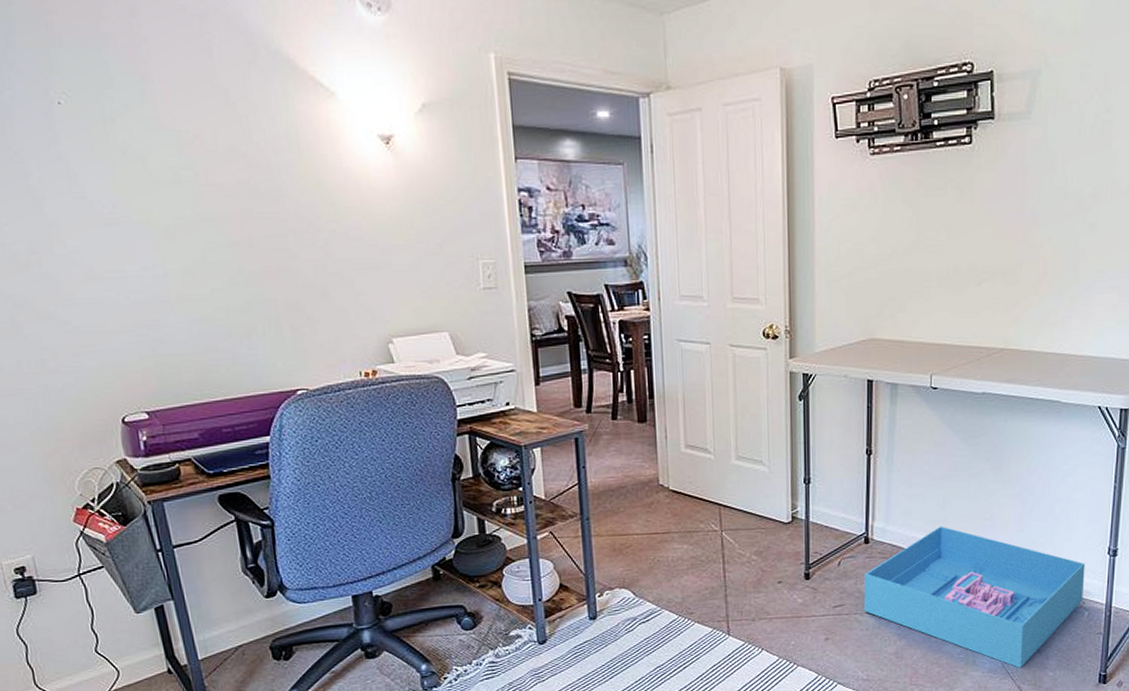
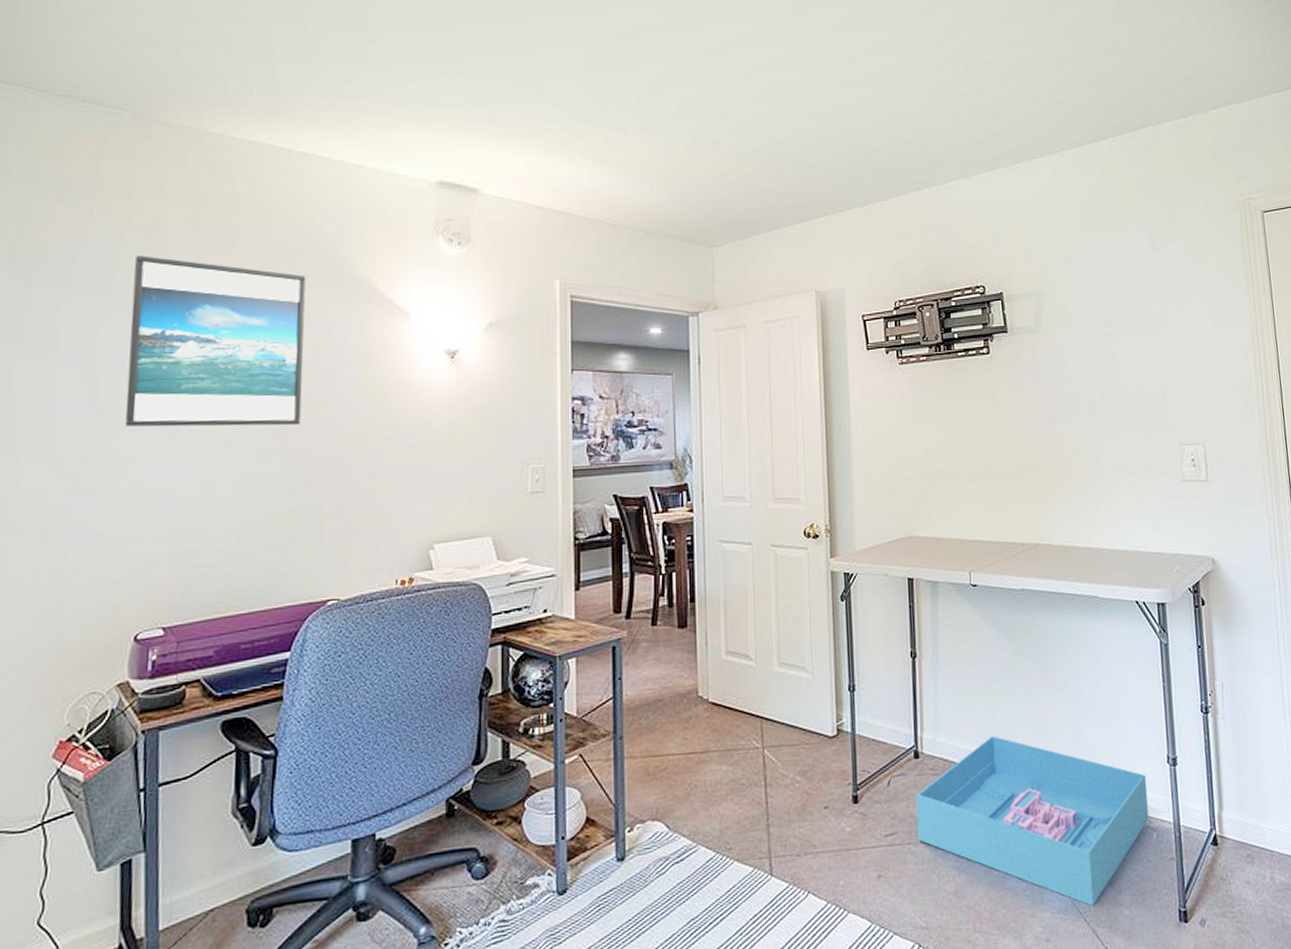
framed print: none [31,23,240,216] -> present [125,255,306,427]

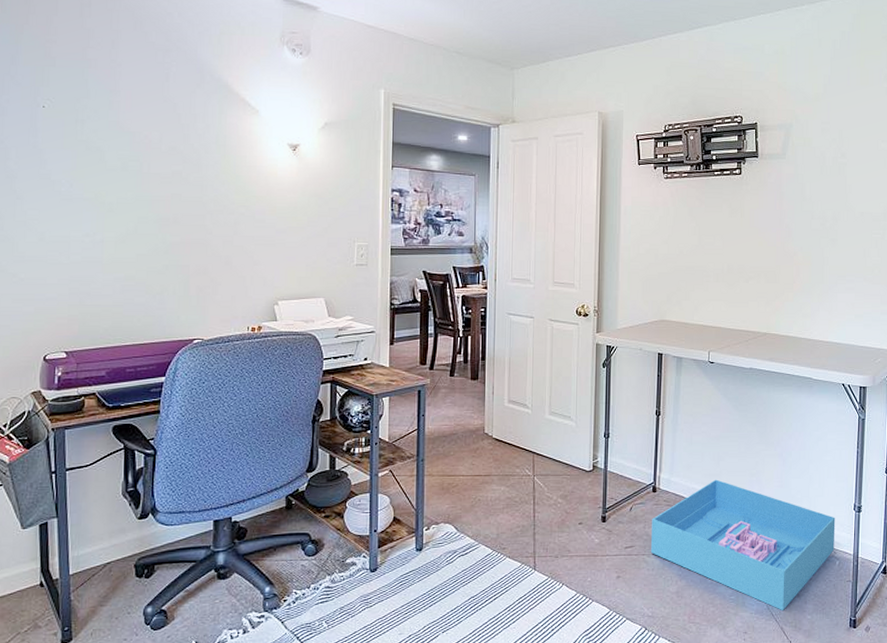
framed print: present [125,255,306,427] -> none [30,48,174,198]

